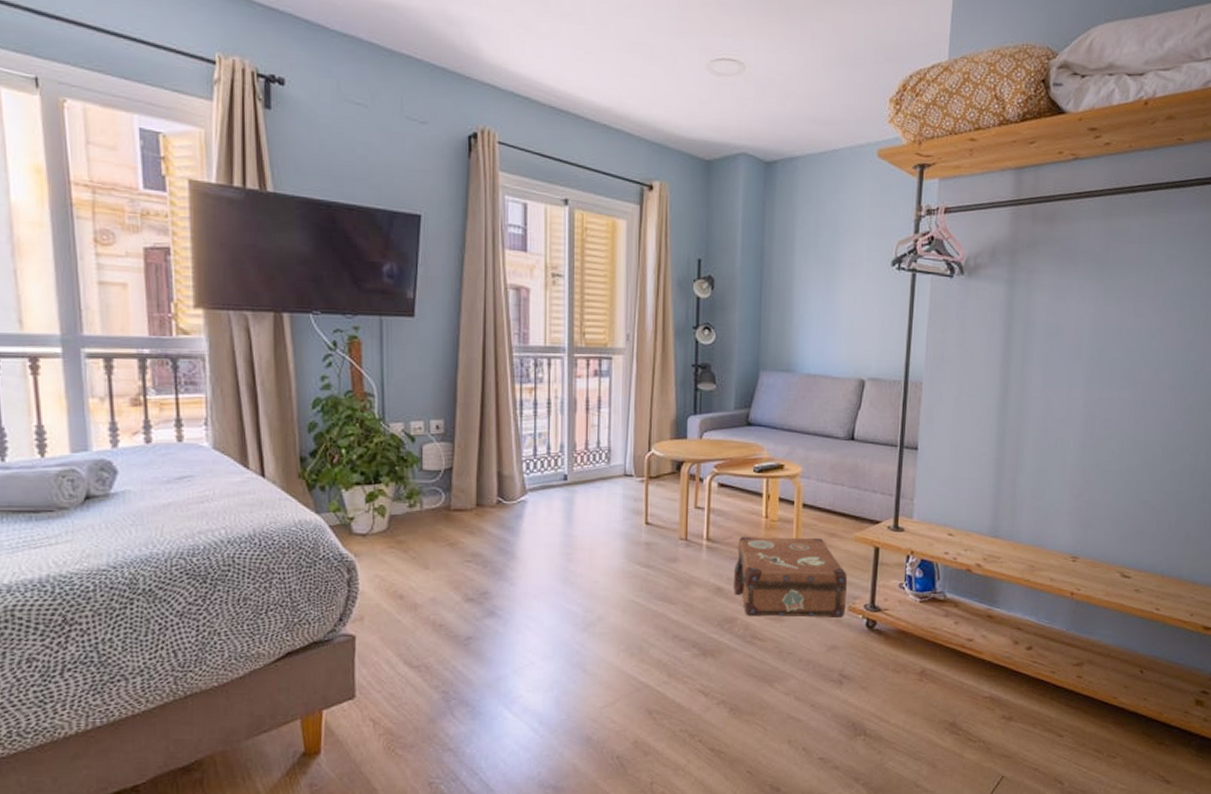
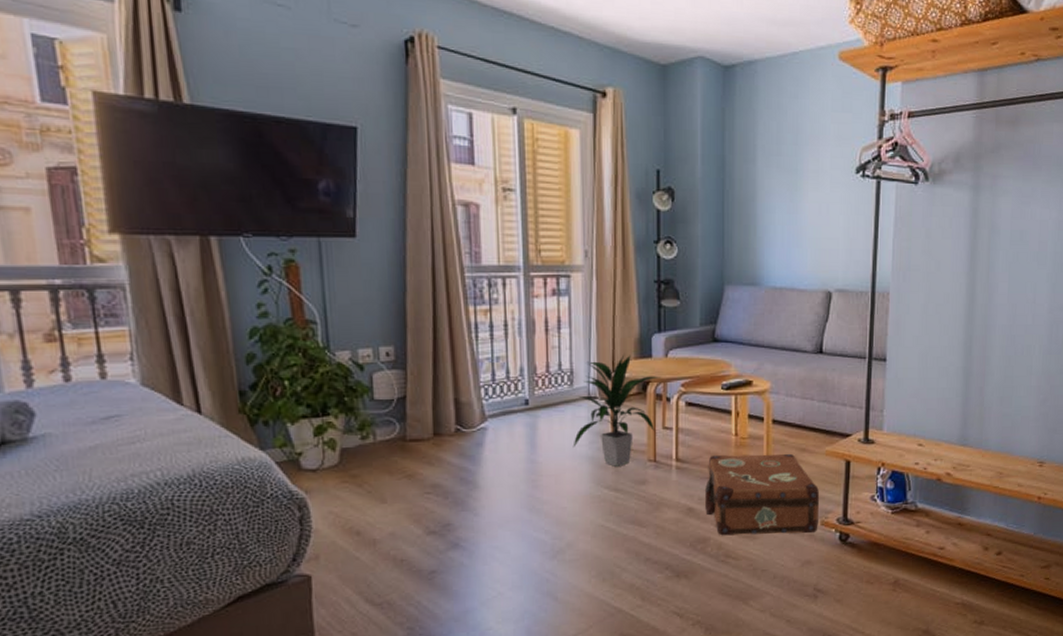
indoor plant: none [607,434,695,543] -> present [572,354,661,466]

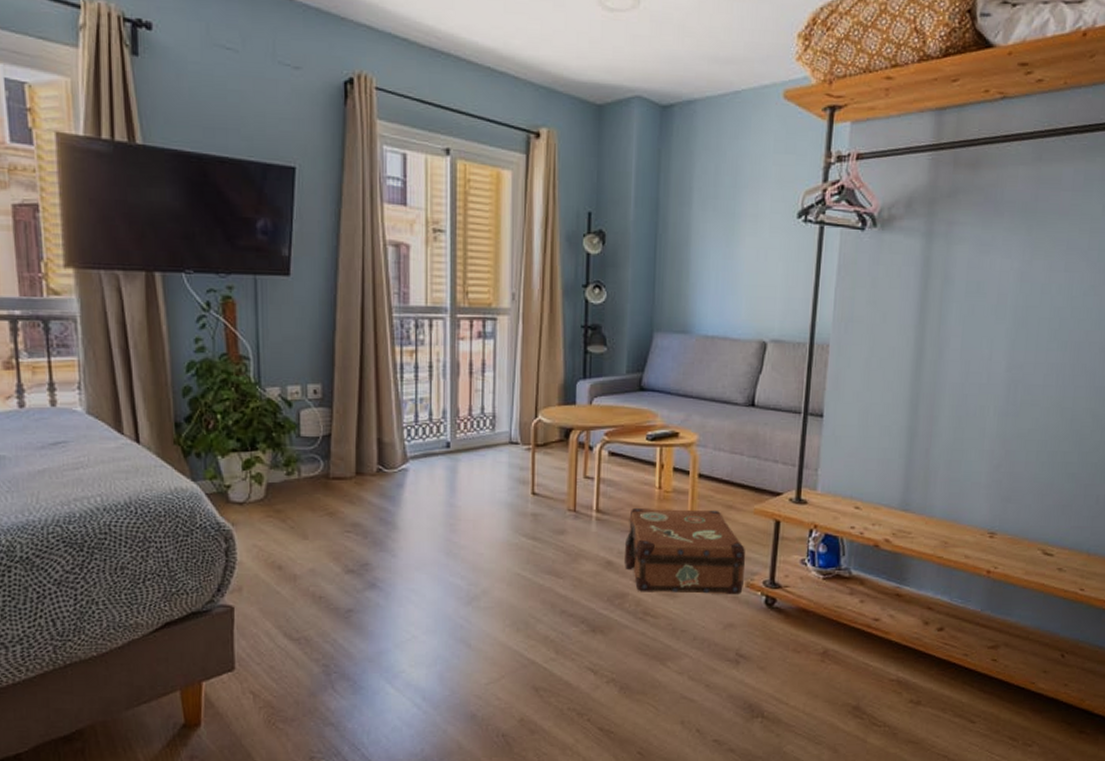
indoor plant: present [572,354,661,466] -> none [492,399,584,514]

